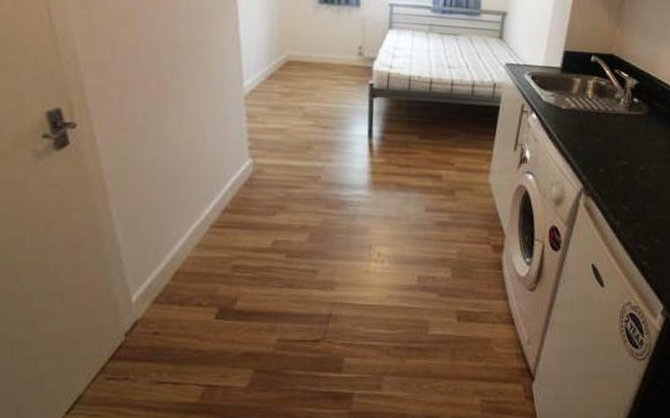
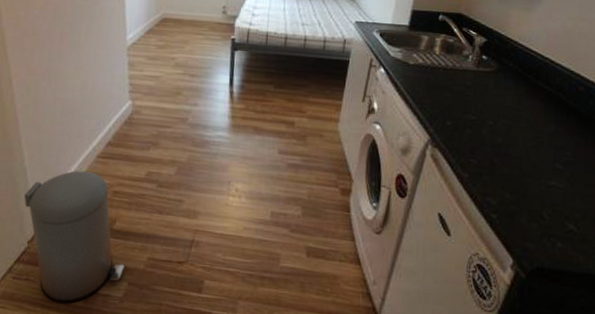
pedal bin: none [118,243,250,403] -> present [24,170,125,304]

